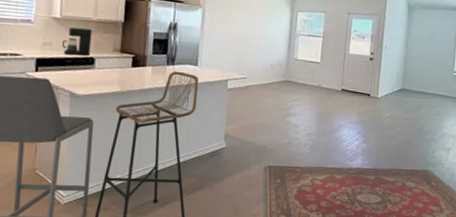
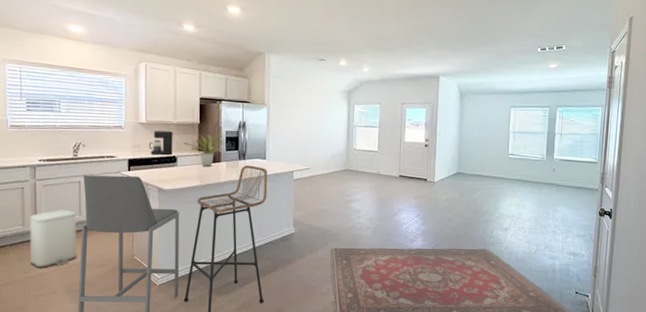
potted plant: none [103,32,156,71] -> present [183,133,229,167]

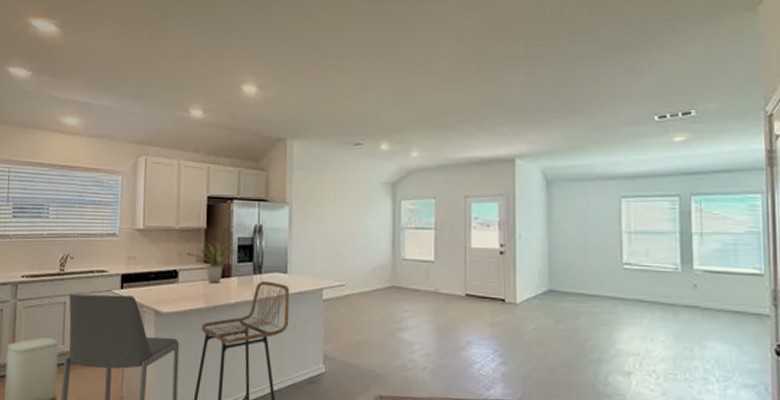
coffee maker: present [149,130,173,155] -> none [146,237,175,269]

